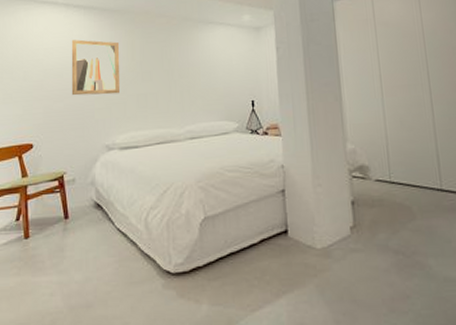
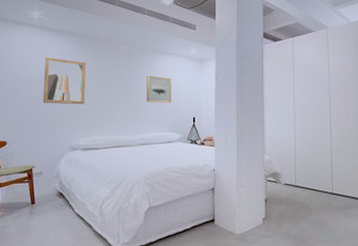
wall art: none [191,52,223,86] -> present [146,75,171,103]

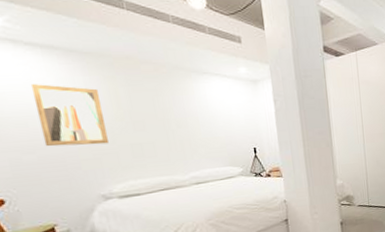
wall art: present [146,75,171,103] -> none [187,102,224,136]

